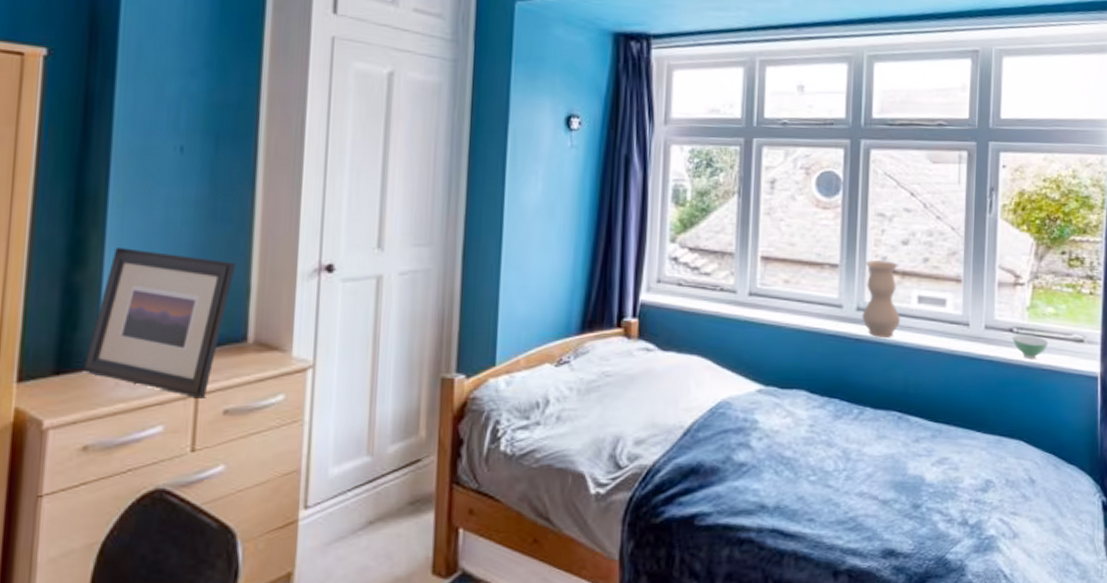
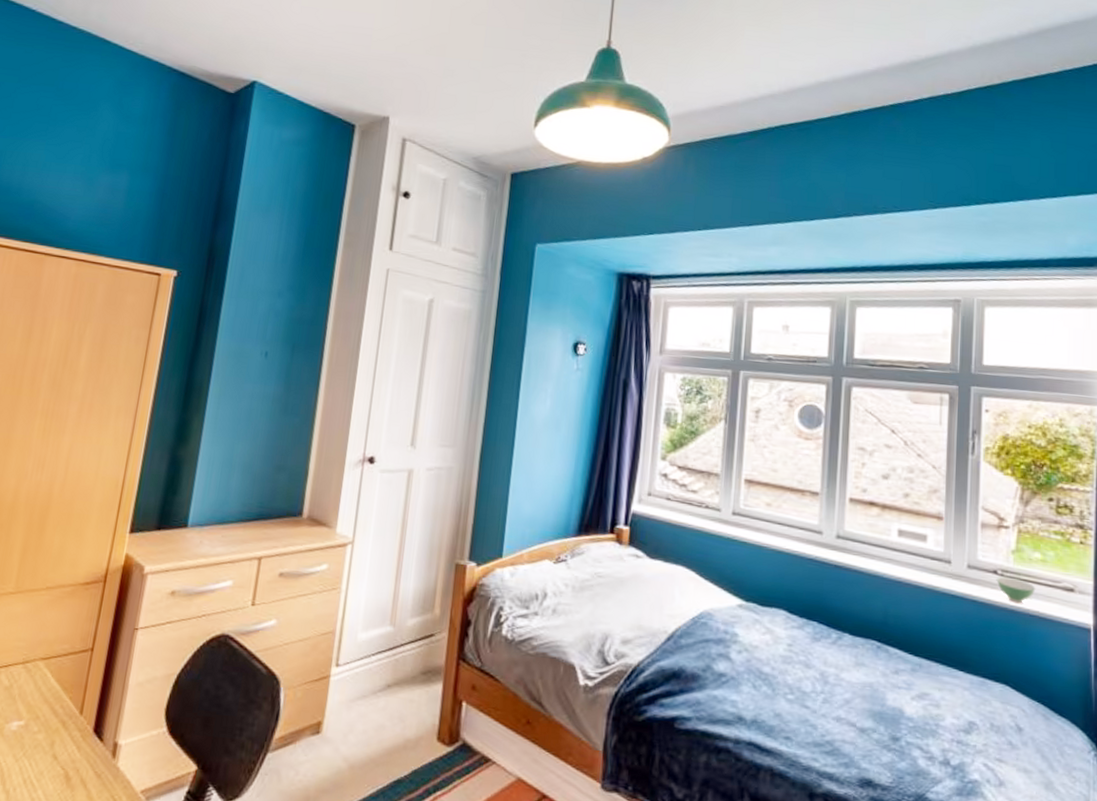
picture frame: present [83,248,236,399] -> none [177,430,299,561]
vase: present [861,260,901,337] -> none [840,491,881,567]

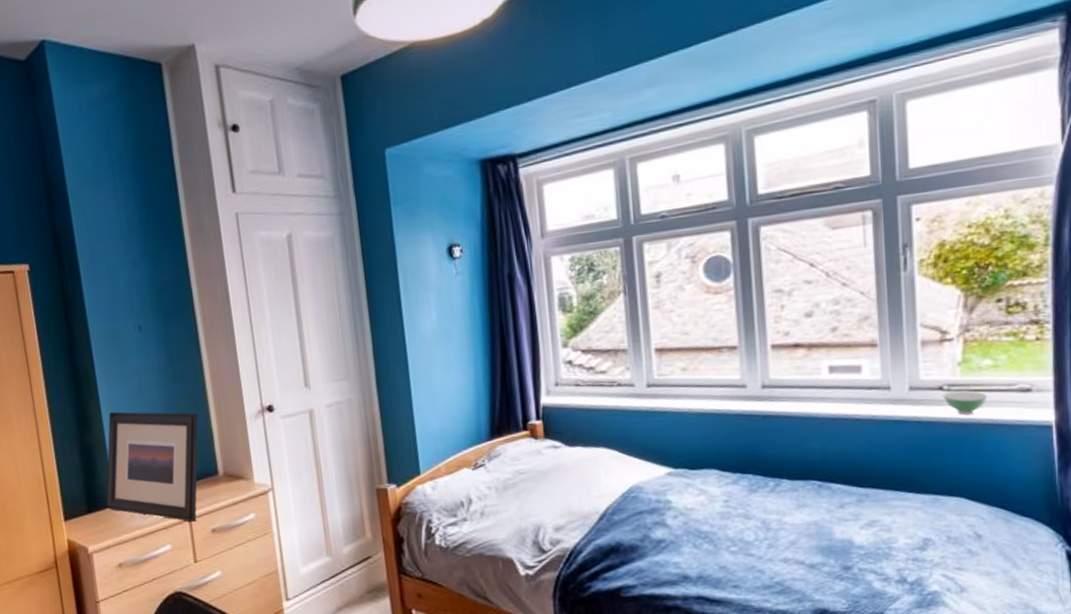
picture frame: none [177,430,299,561] -> present [106,411,199,522]

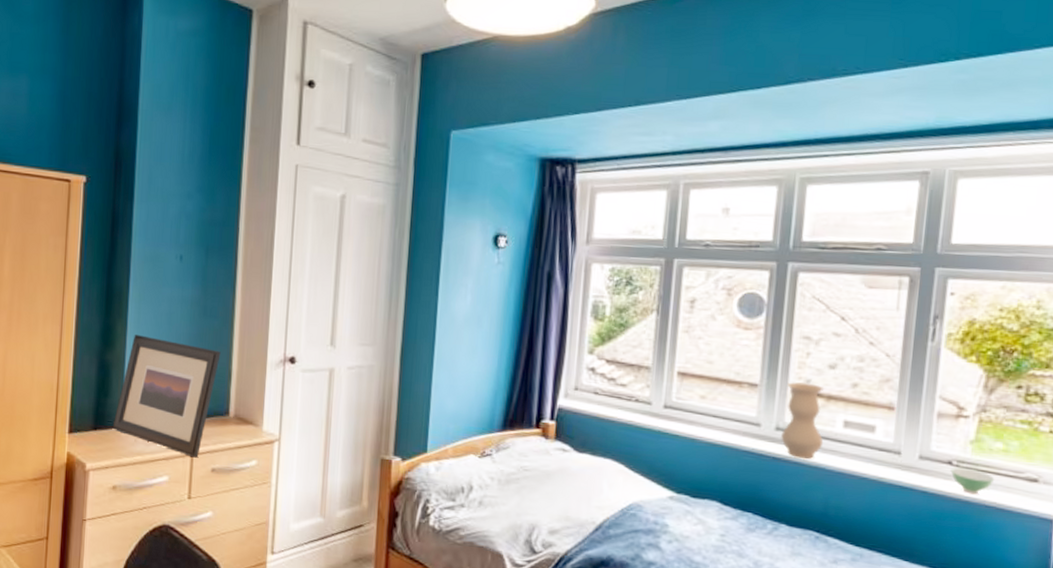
vase: none [766,335,812,411] -> present [780,382,824,459]

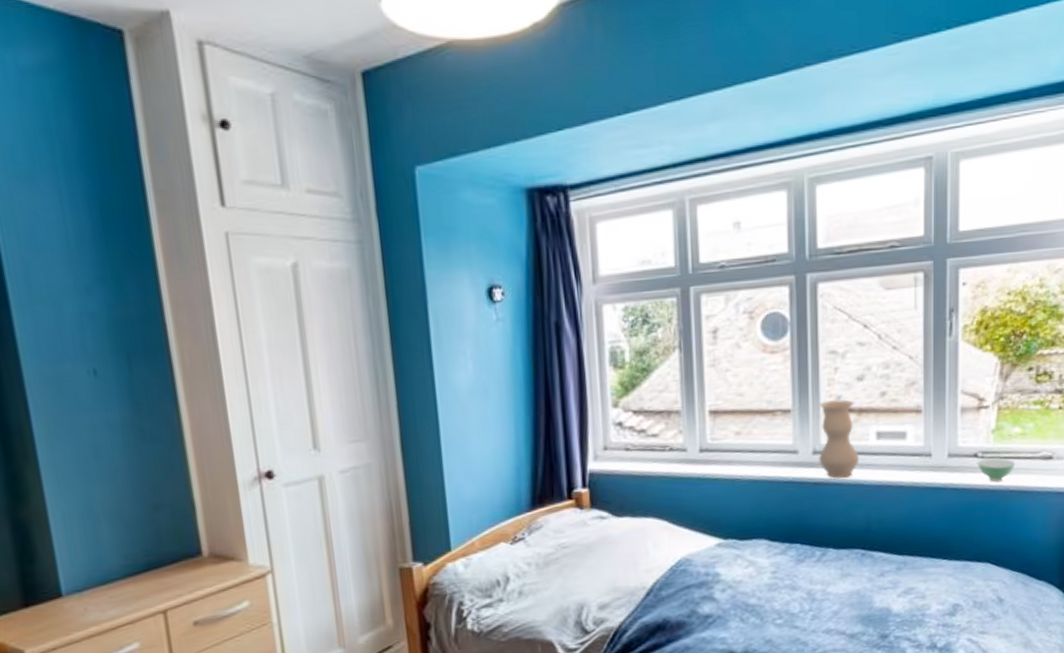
picture frame: present [112,335,221,458] -> none [49,478,176,614]

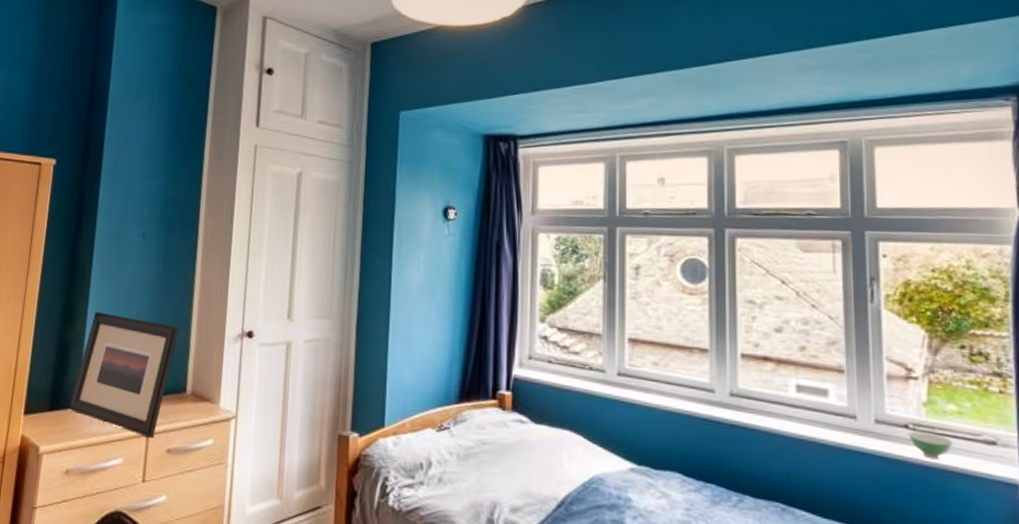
picture frame: none [49,478,176,614] -> present [68,312,180,438]
vase: present [818,399,860,478] -> none [735,346,779,425]

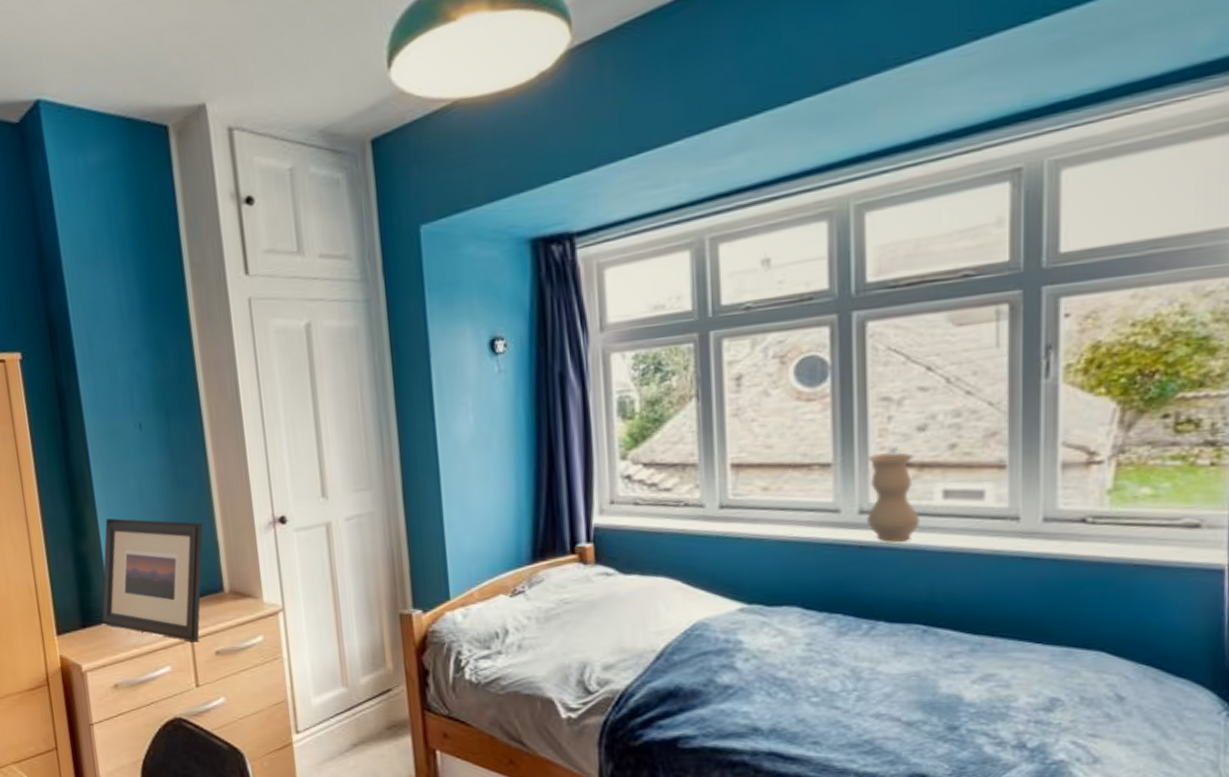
vase: none [735,346,779,425] -> present [865,452,921,542]
bowl: present [908,431,953,459] -> none [1085,523,1144,554]

